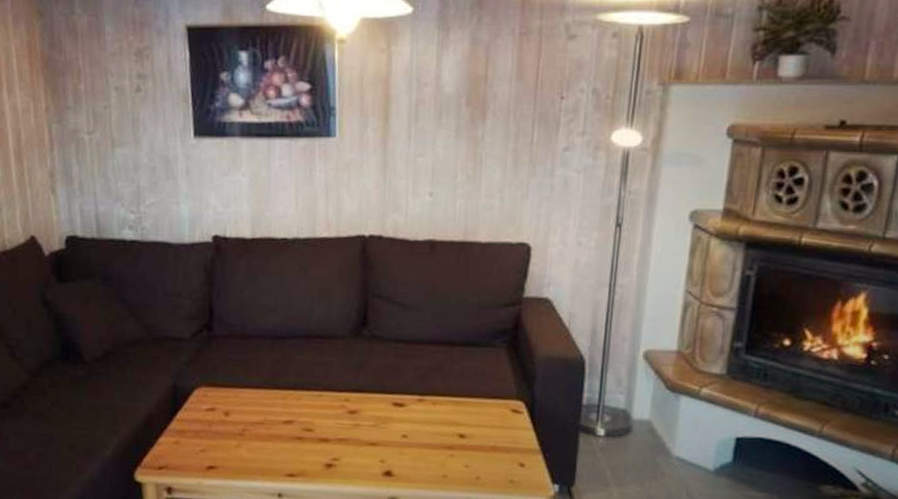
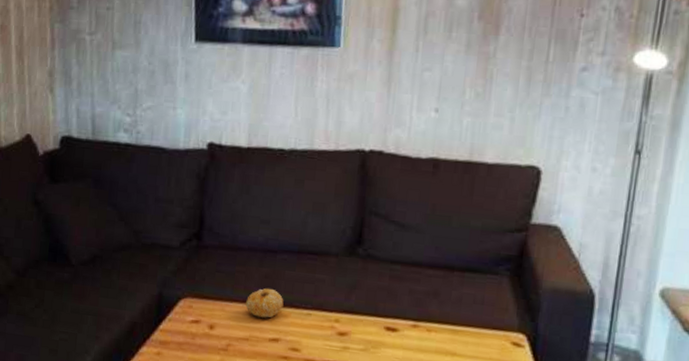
fruit: none [259,372,295,402] -> present [246,288,284,318]

